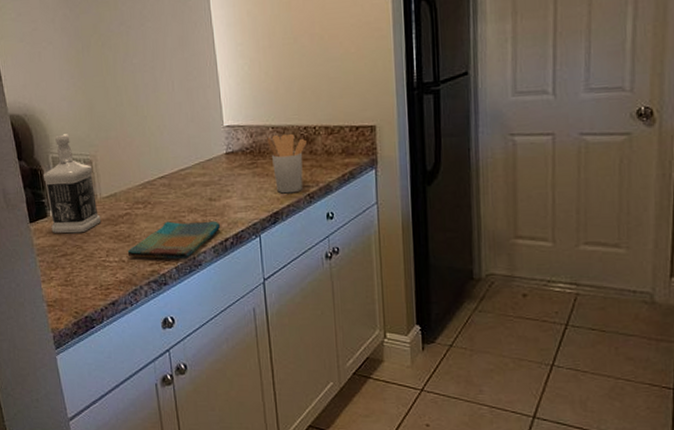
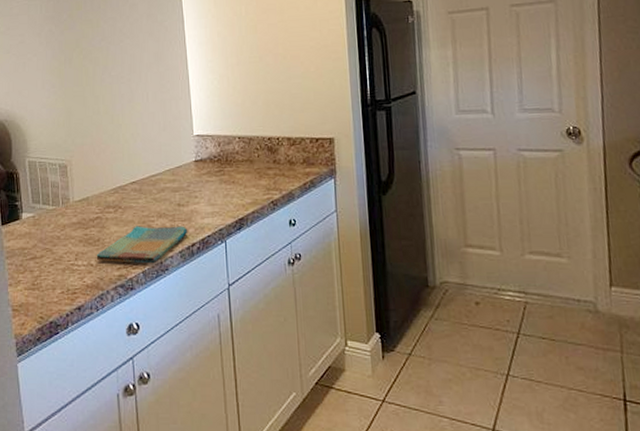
bottle: present [43,134,102,234] -> none [18,139,72,237]
utensil holder: present [267,133,307,194] -> none [234,143,271,201]

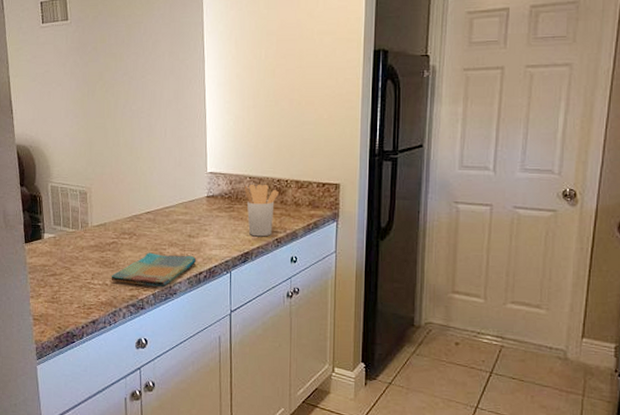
utensil holder: none [234,143,271,201] -> present [244,184,279,237]

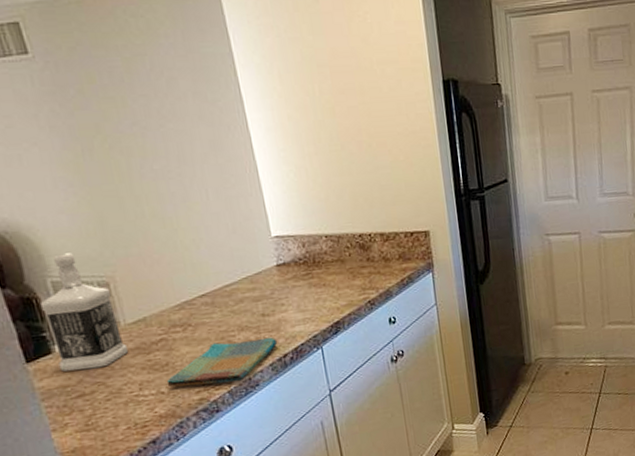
bottle: none [41,166,90,256] -> present [39,253,129,372]
utensil holder: present [244,184,279,237] -> none [321,241,363,303]

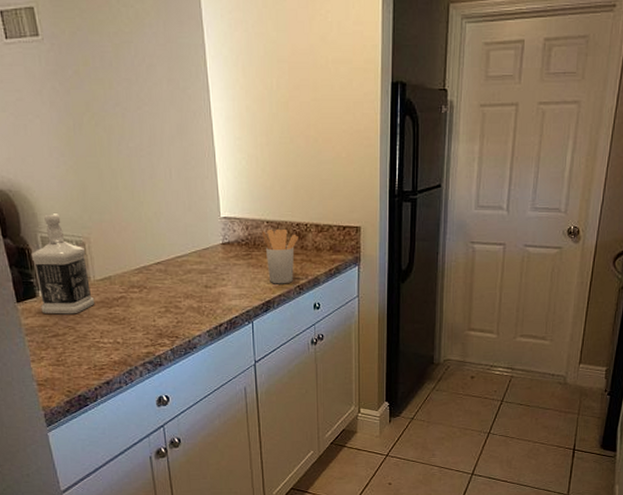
dish towel: present [166,336,277,388] -> none [122,306,215,342]
utensil holder: none [321,241,363,303] -> present [262,228,298,284]

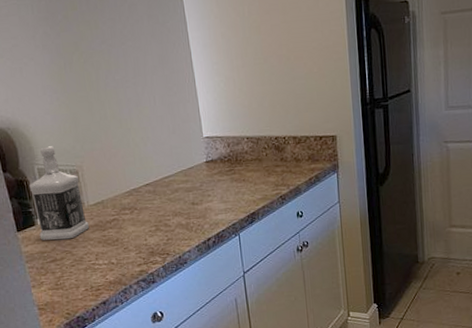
utensil holder: present [262,228,298,284] -> none [243,143,278,197]

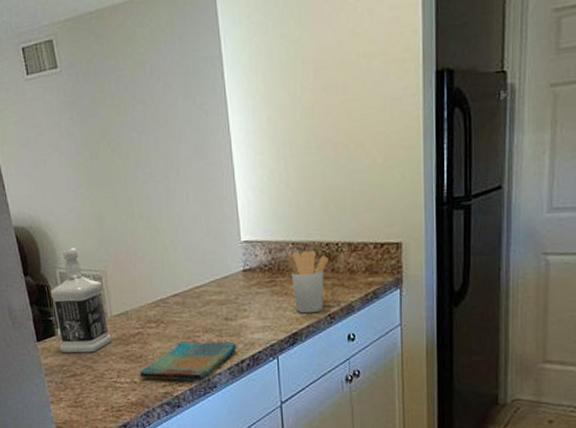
dish towel: none [116,222,203,260] -> present [139,341,236,381]
utensil holder: none [243,143,278,197] -> present [287,250,328,314]

